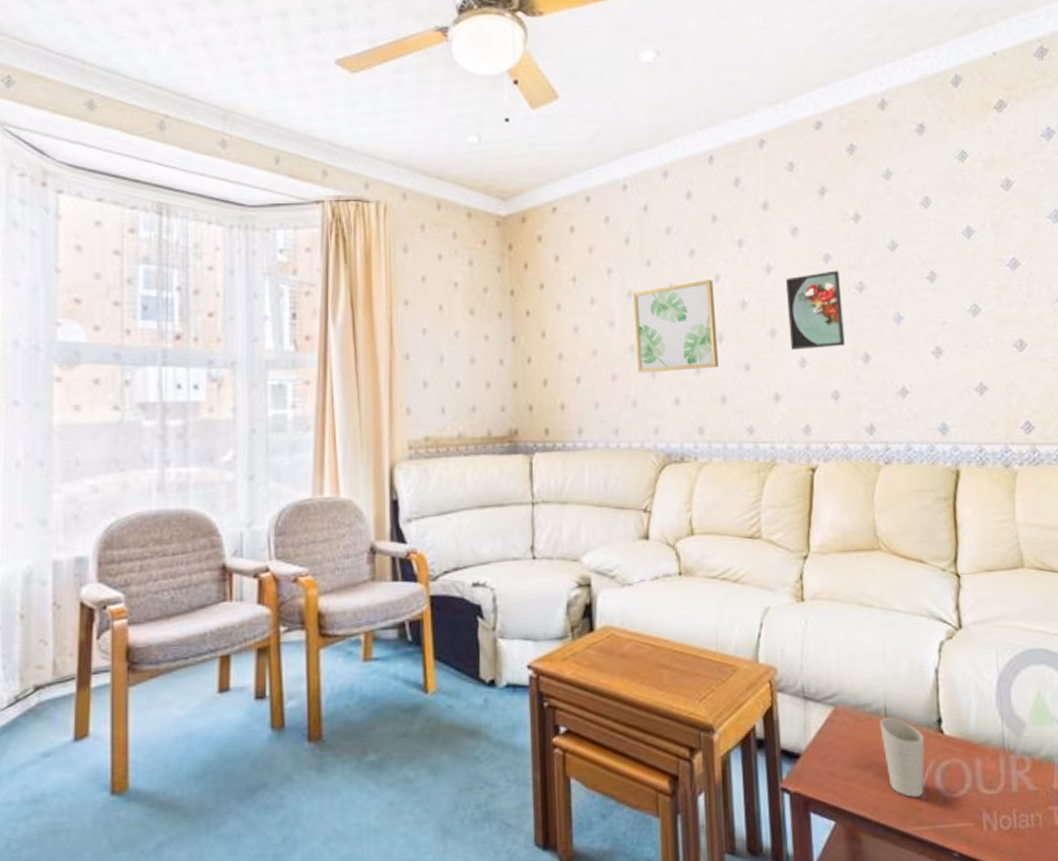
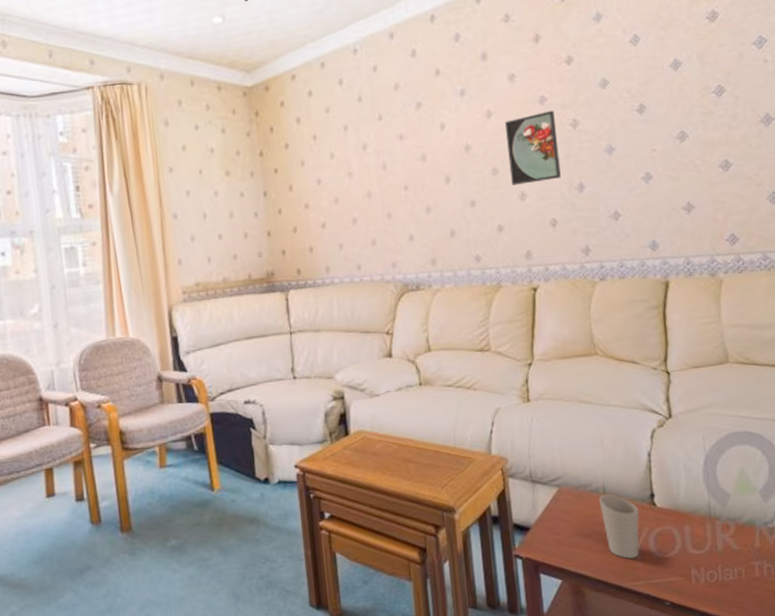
wall art: present [633,280,719,373] -> none [367,128,447,216]

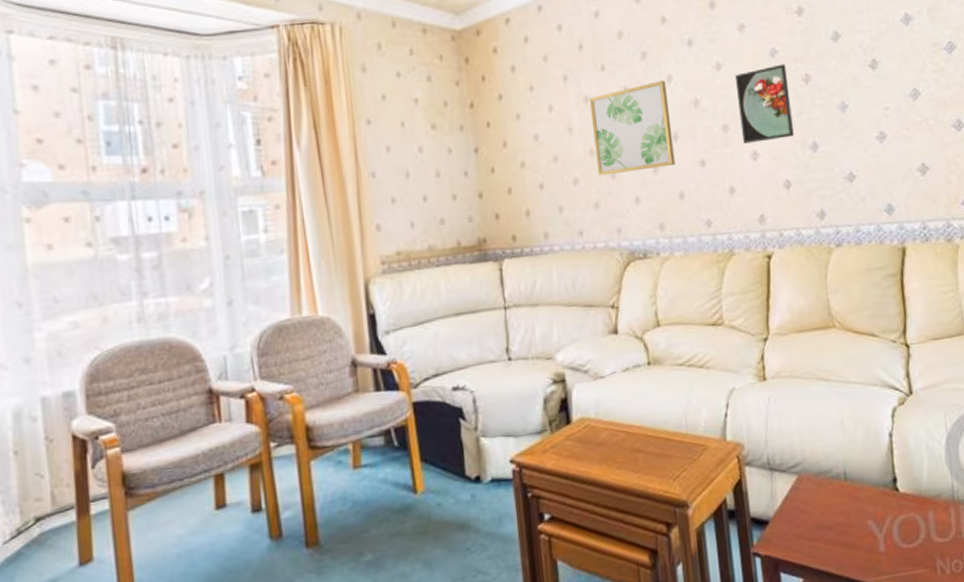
wall art: none [367,128,447,216] -> present [589,80,675,176]
cup: present [599,494,639,559] -> none [840,480,883,551]

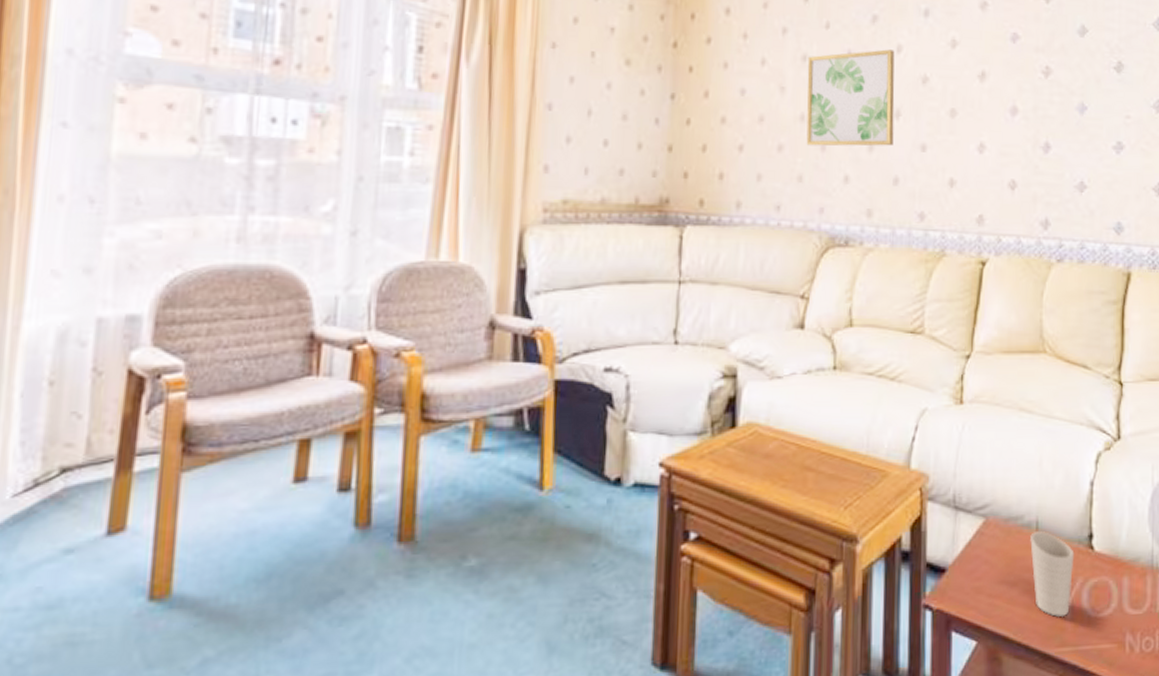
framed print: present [734,64,794,144] -> none [970,51,1027,134]
cup: none [840,480,883,551] -> present [1030,531,1075,618]

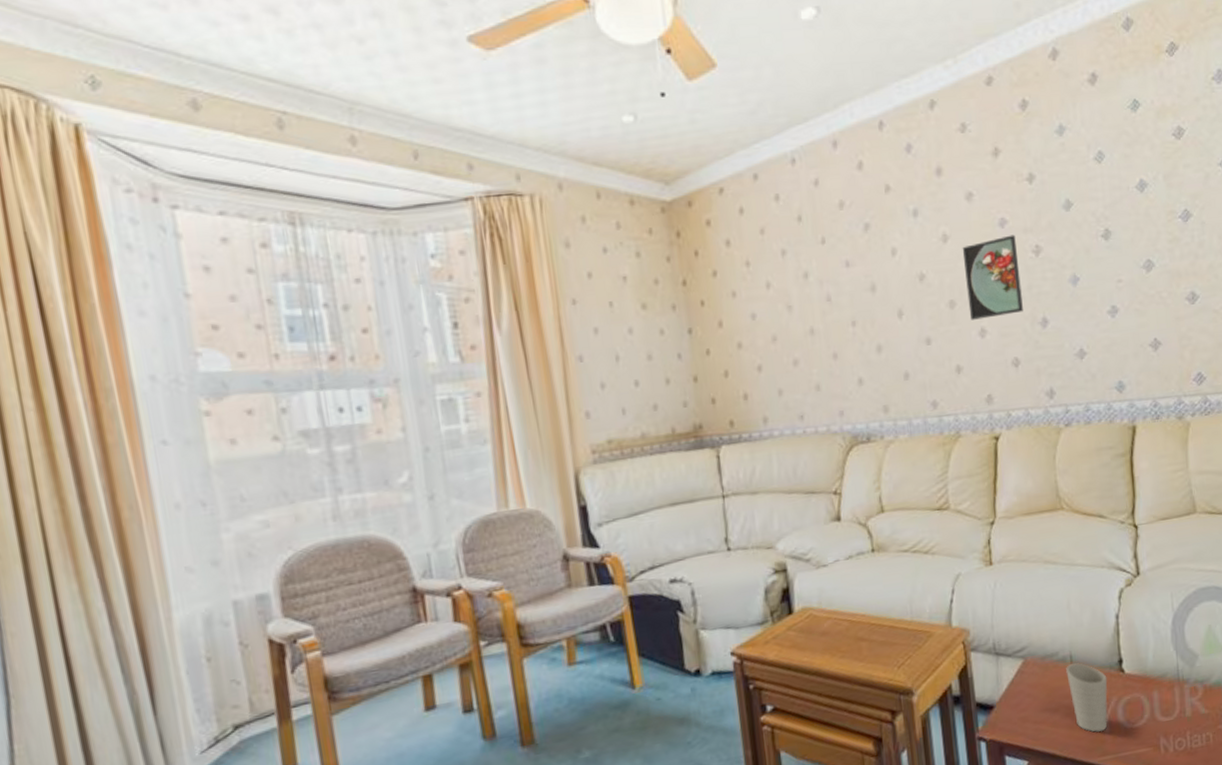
wall art: present [806,49,895,146] -> none [809,253,900,357]
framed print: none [970,51,1027,134] -> present [962,234,1023,320]

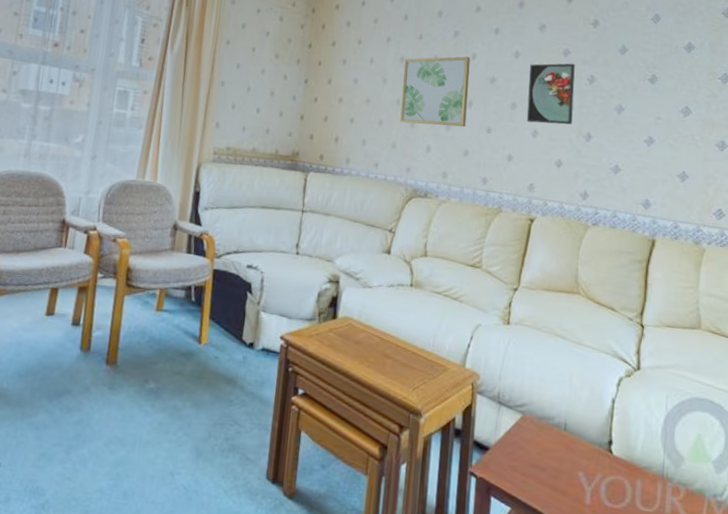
wall art: none [809,253,900,357] -> present [400,56,471,127]
cup: present [1066,663,1108,732] -> none [559,431,596,503]

